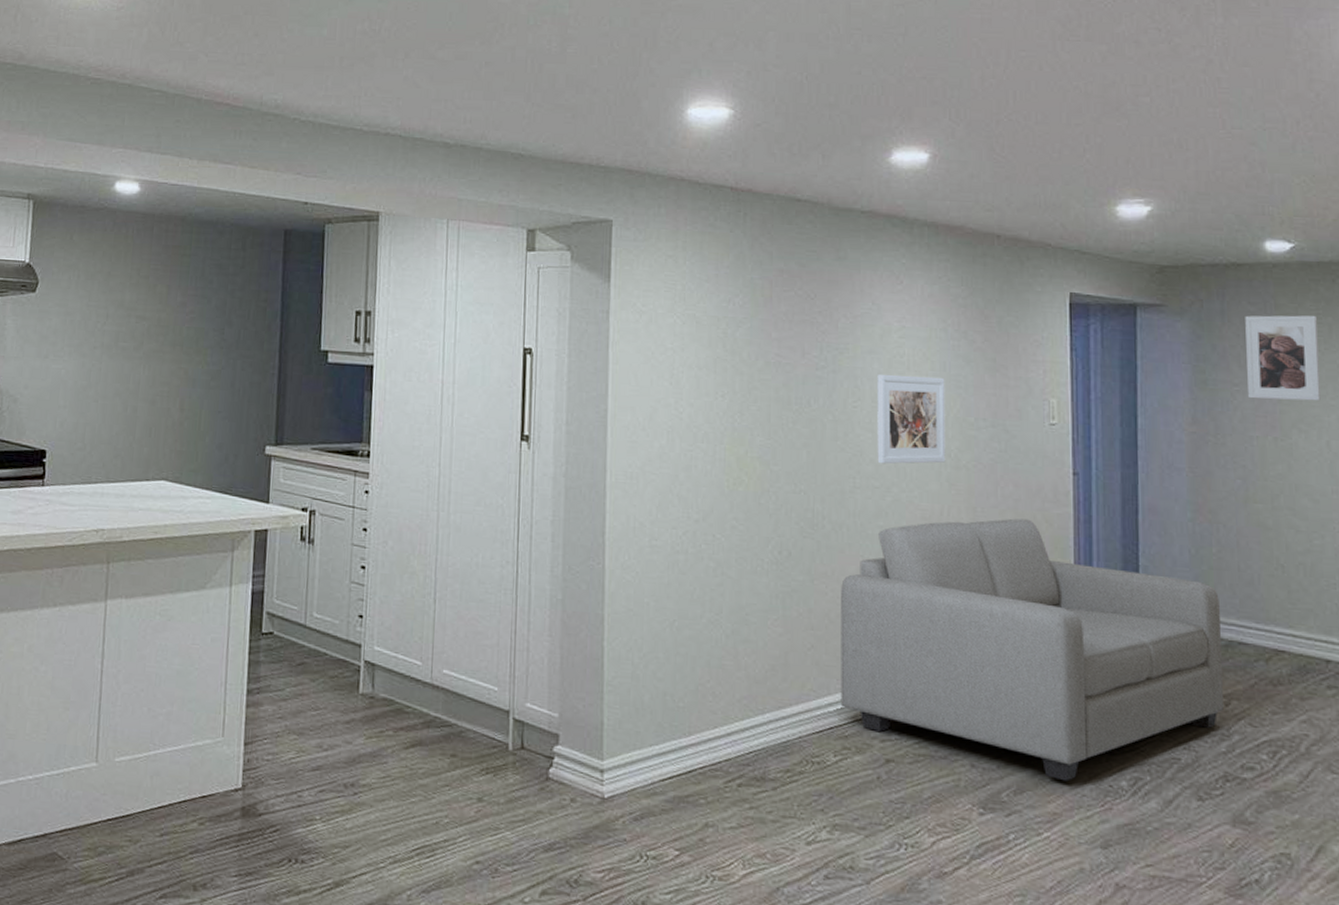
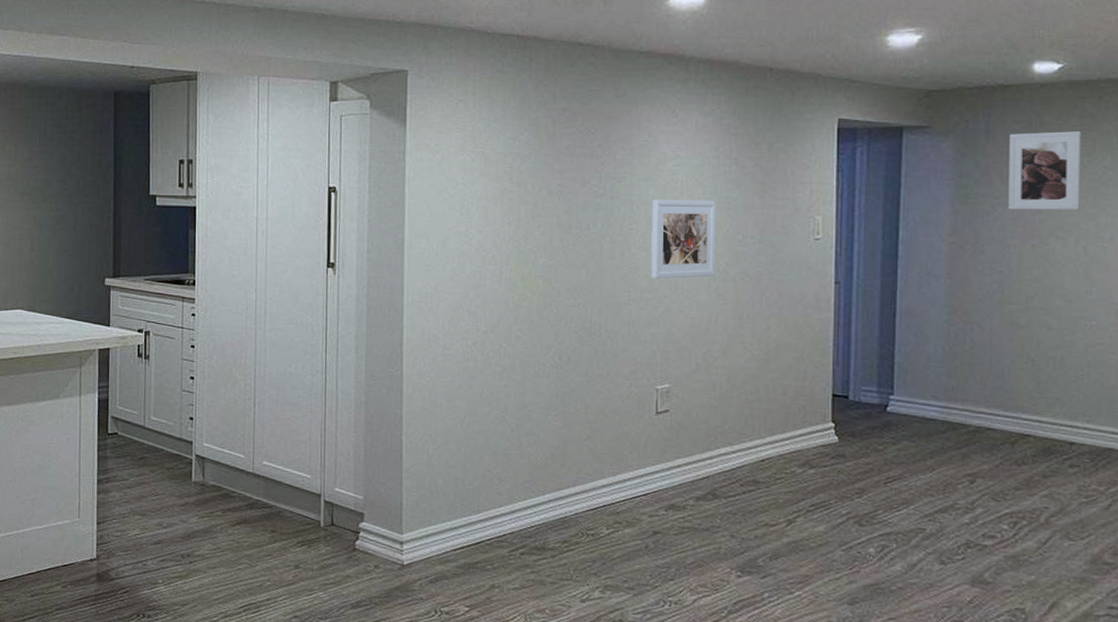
sofa: present [840,518,1223,782] -> none [613,323,970,549]

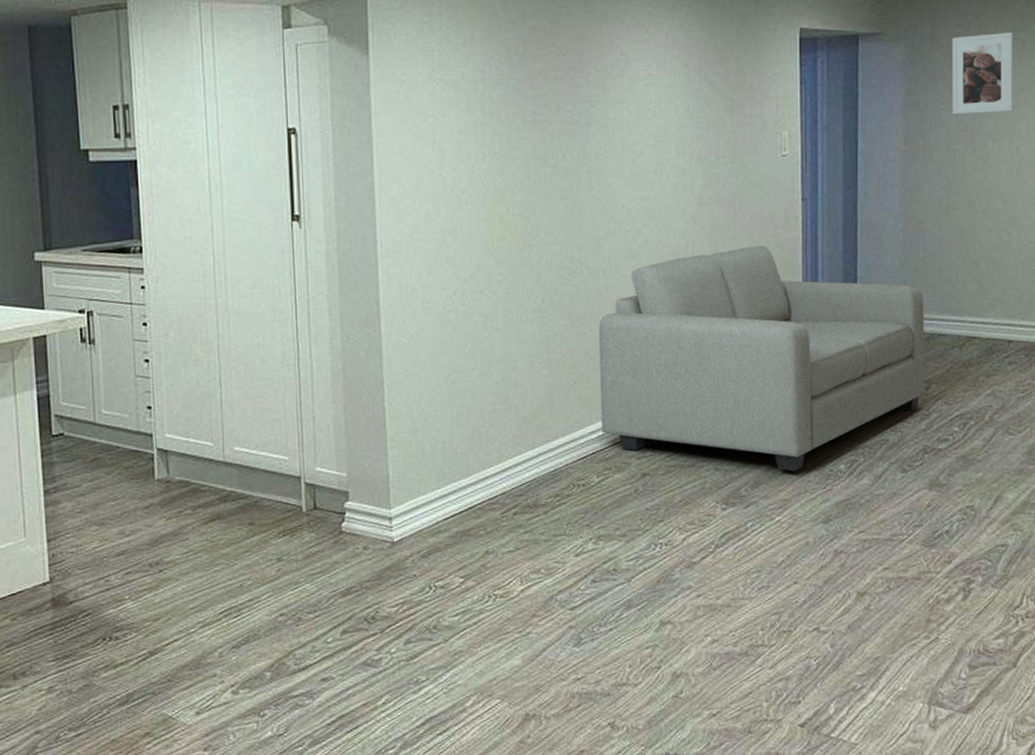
sofa: none [613,323,970,549] -> present [599,245,924,472]
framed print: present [651,199,716,279] -> none [627,120,690,208]

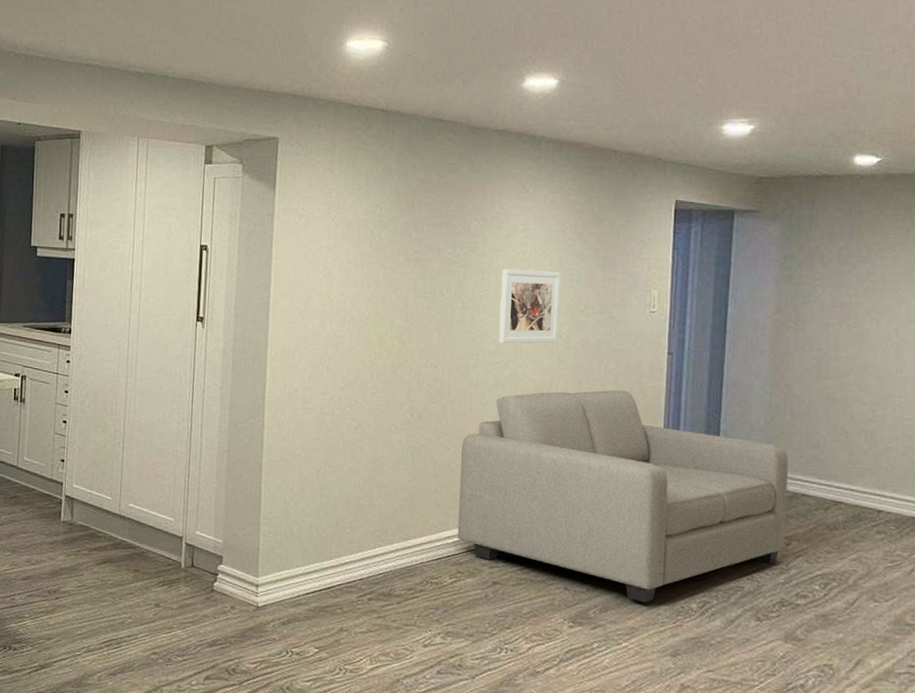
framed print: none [627,120,690,208] -> present [498,268,561,344]
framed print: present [952,31,1014,115] -> none [828,220,897,294]

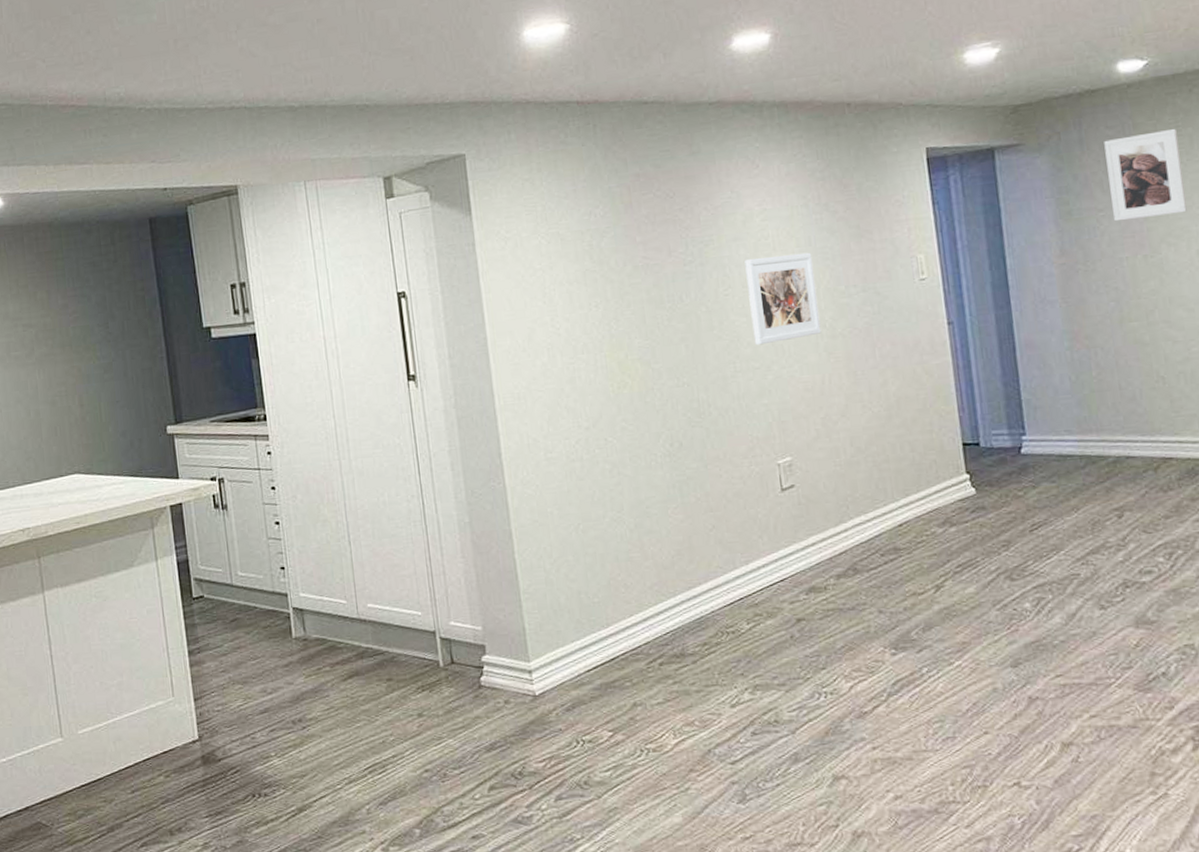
sofa: present [457,389,788,603] -> none [734,374,1117,612]
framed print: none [828,220,897,294] -> present [1104,128,1187,222]

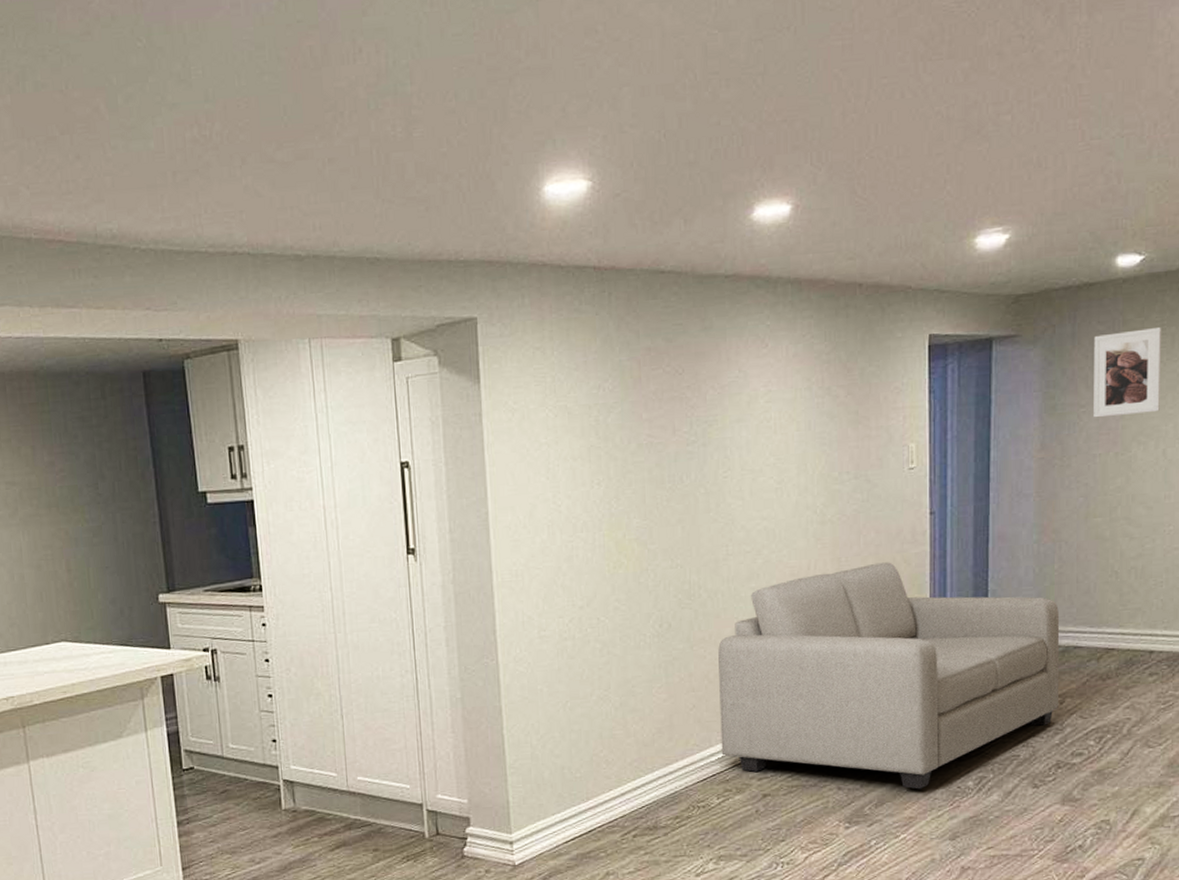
sofa: none [734,374,1117,612] -> present [718,562,1059,789]
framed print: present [744,252,822,346] -> none [746,436,812,529]

